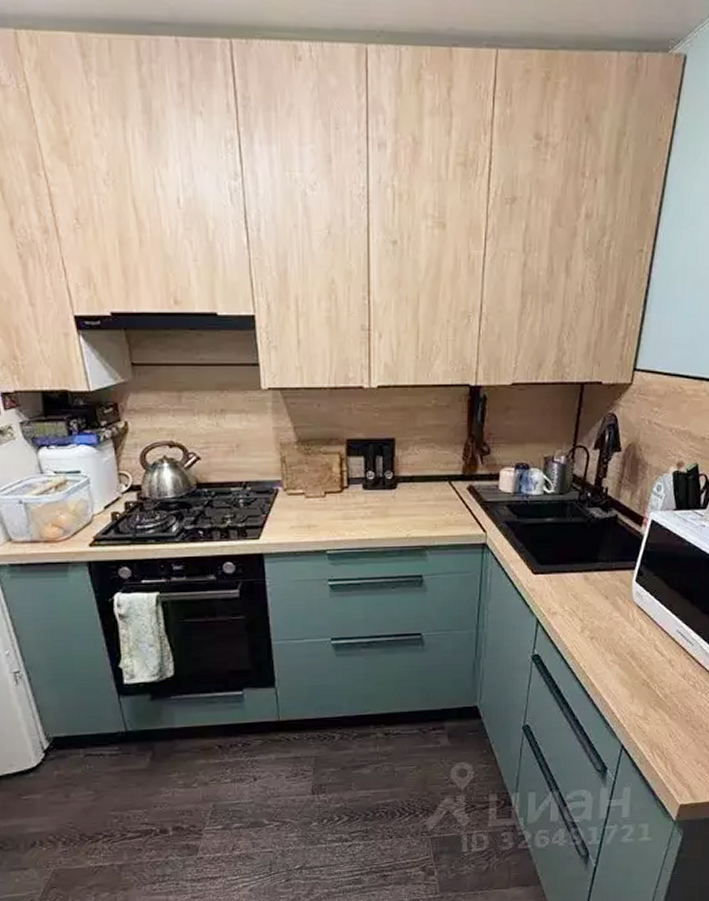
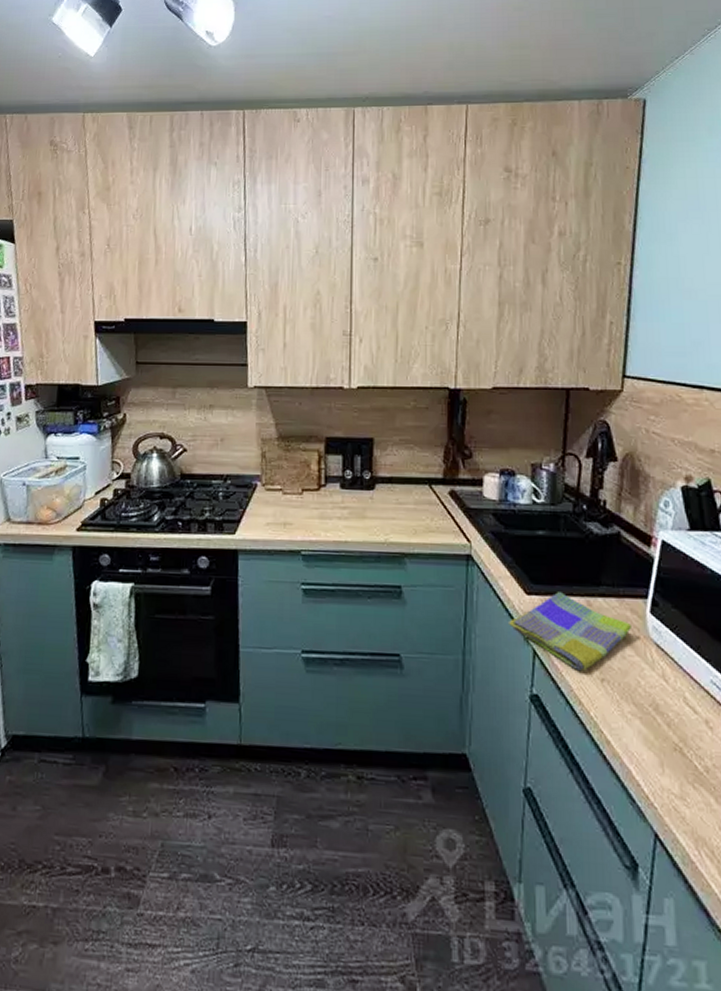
dish towel: none [516,570,619,632] -> present [507,592,631,671]

